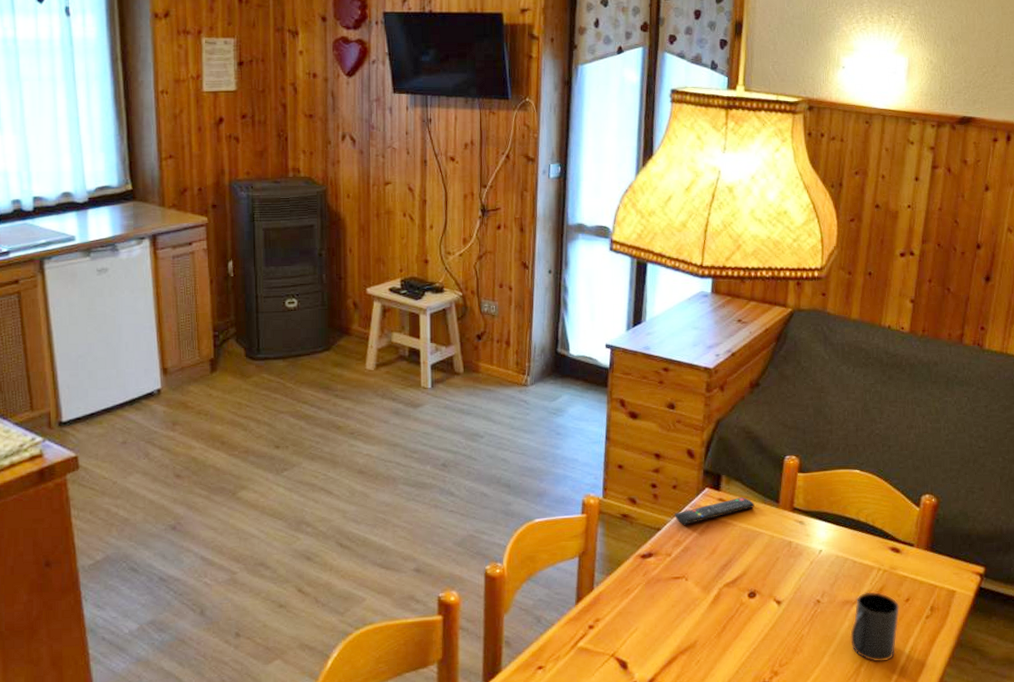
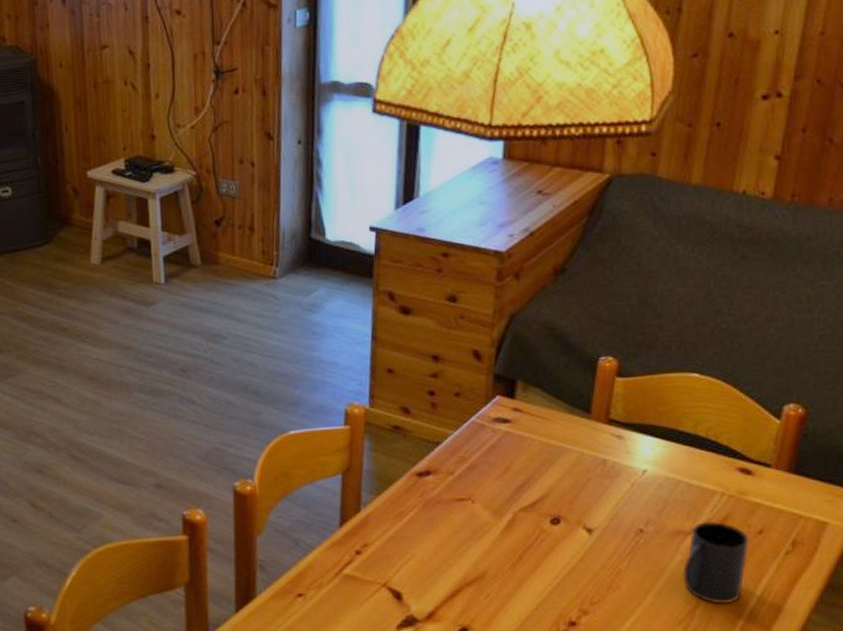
remote control: present [674,496,755,525] -> none [457,405,559,439]

